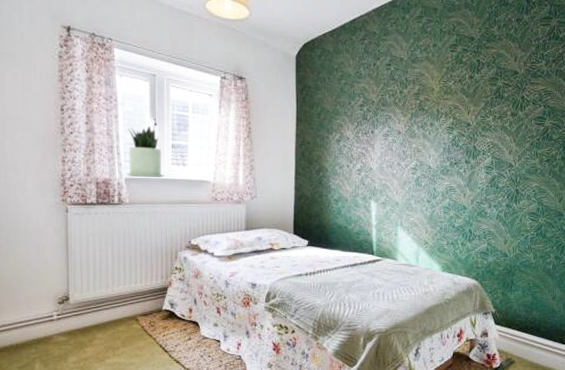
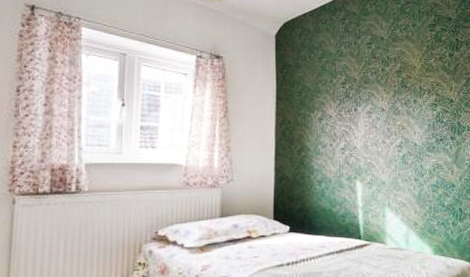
planter: present [126,125,165,178] -> none [87,106,131,163]

